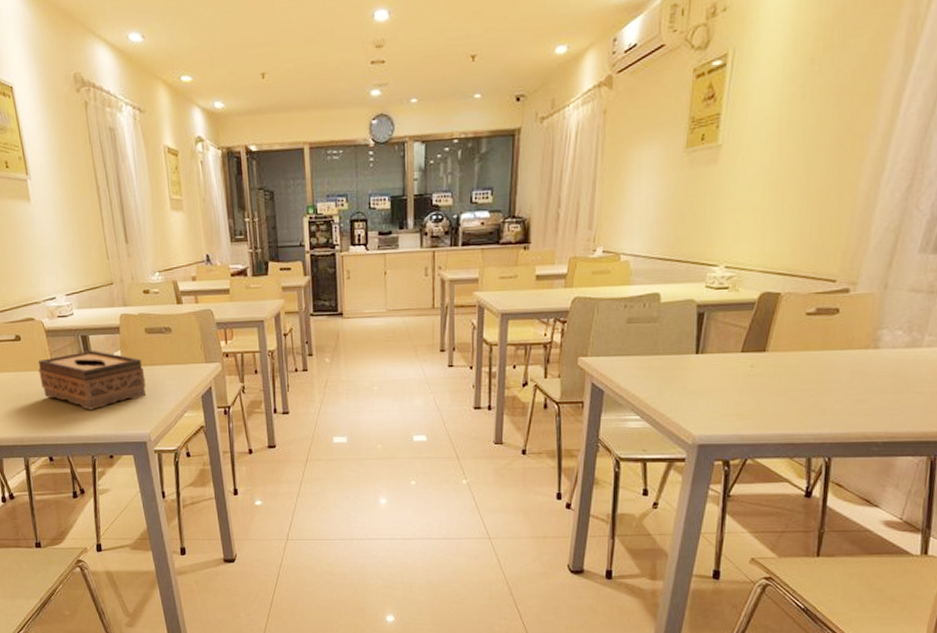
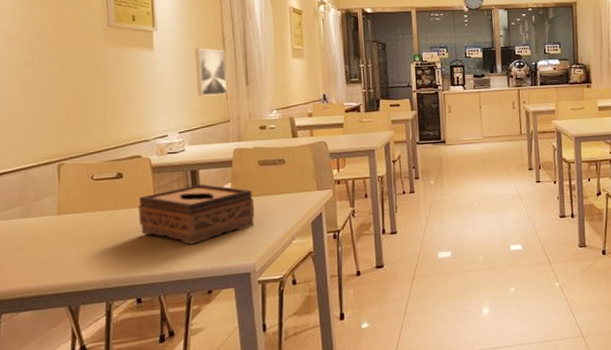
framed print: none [71,199,108,256] -> present [195,48,228,97]

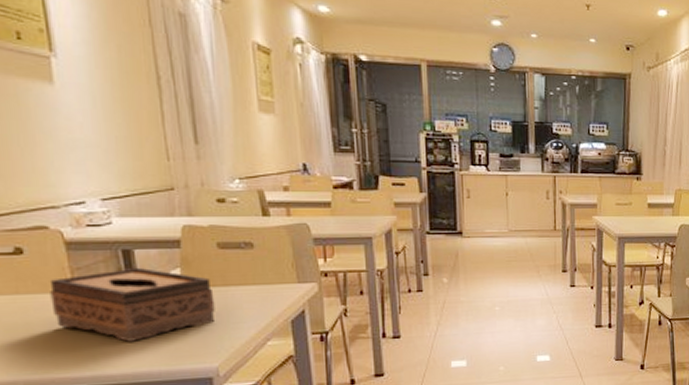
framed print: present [195,48,228,97] -> none [117,87,169,154]

